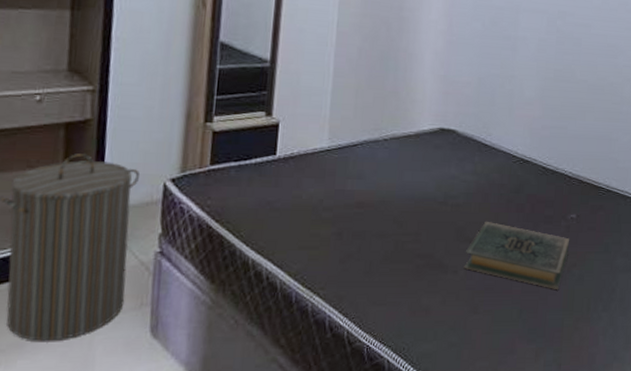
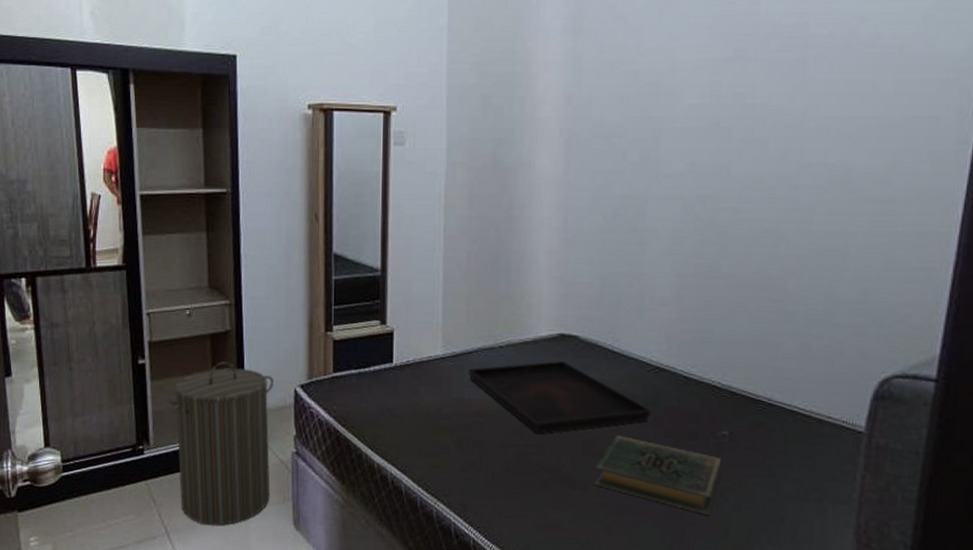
serving tray: none [352,153,515,222] -> present [468,361,651,434]

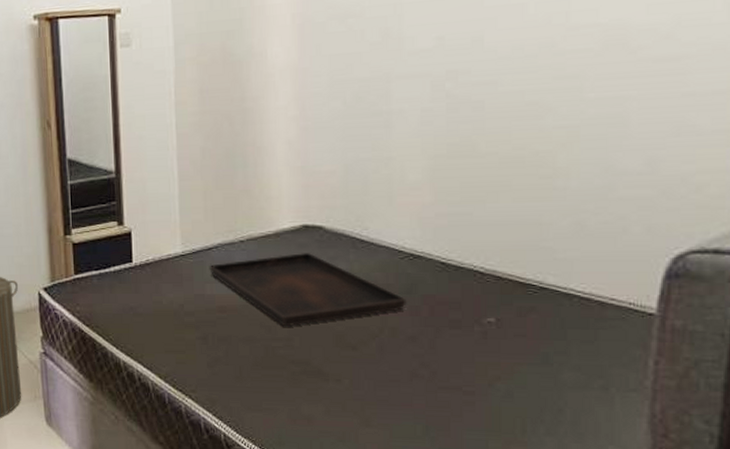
hardback book: present [594,435,722,515] -> none [348,325,489,406]

